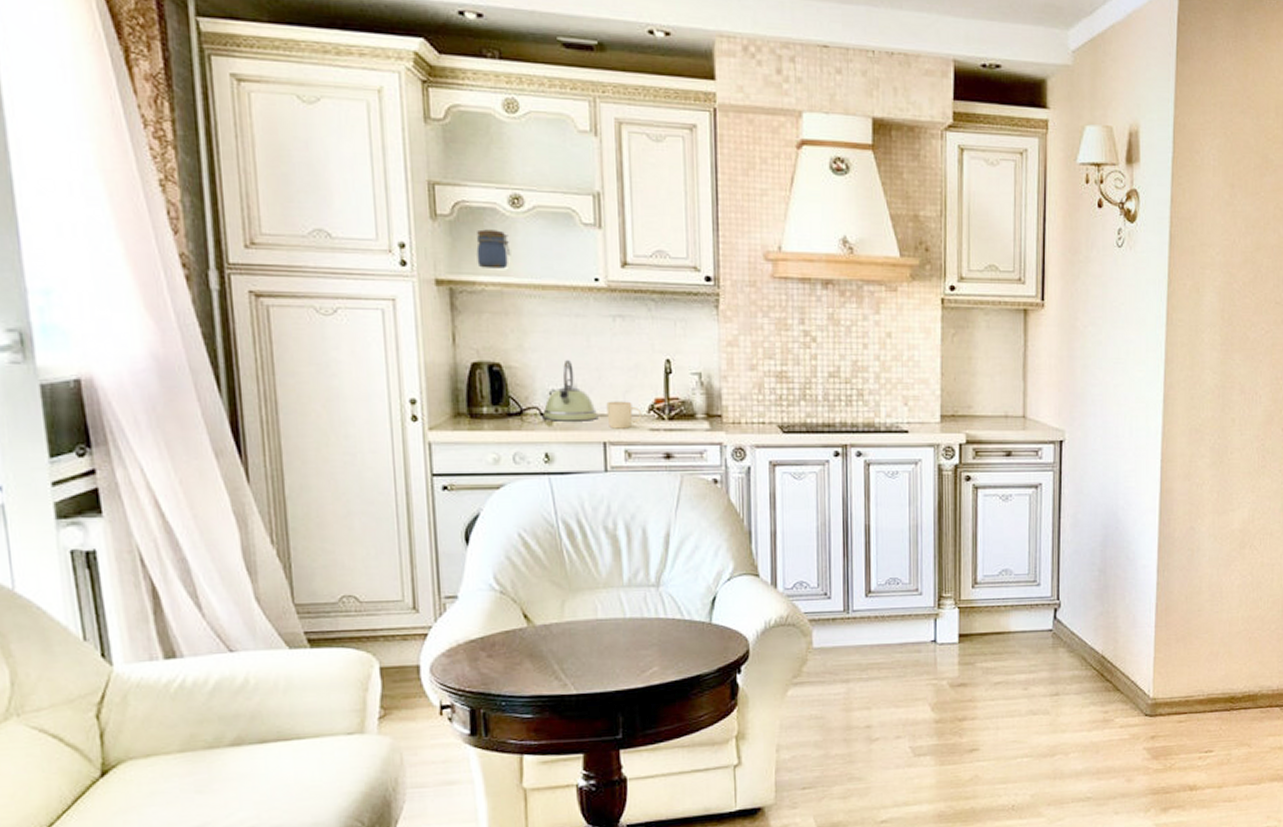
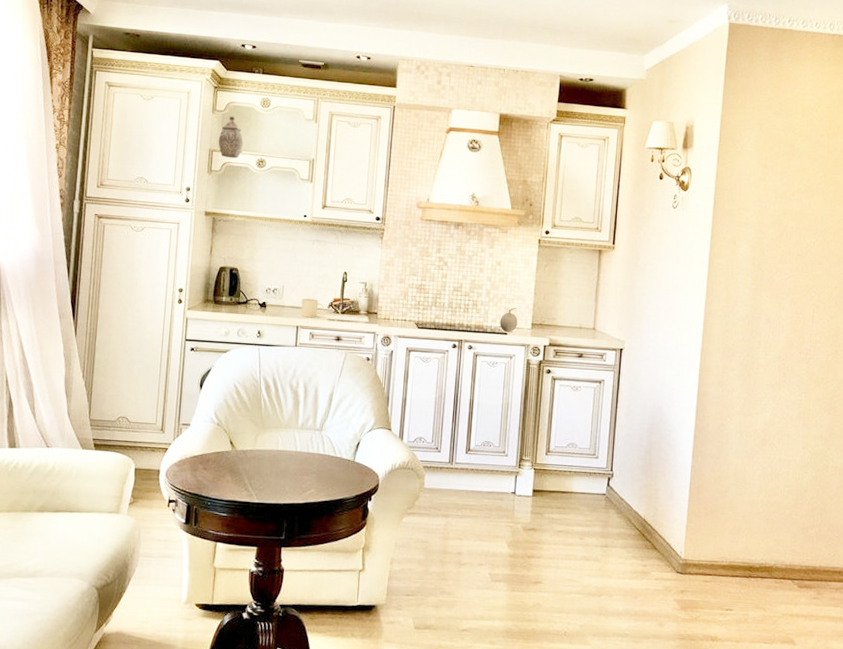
decorative jar: none [440,128,483,195] -> present [218,116,243,159]
jar: present [476,229,511,269] -> none [232,180,254,207]
kettle: present [542,359,599,421] -> none [260,268,296,311]
fruit: none [897,394,922,430] -> present [499,307,518,332]

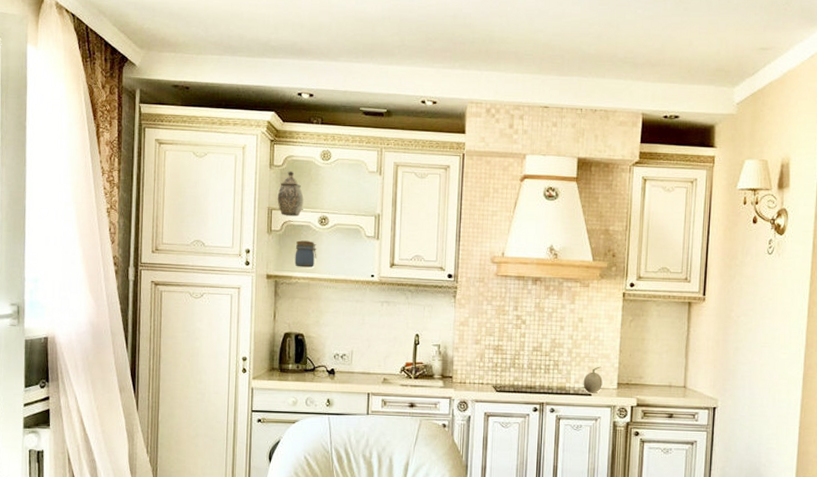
jar: none [232,180,254,207] -> present [294,240,317,268]
mug: present [301,298,324,318] -> none [371,363,396,384]

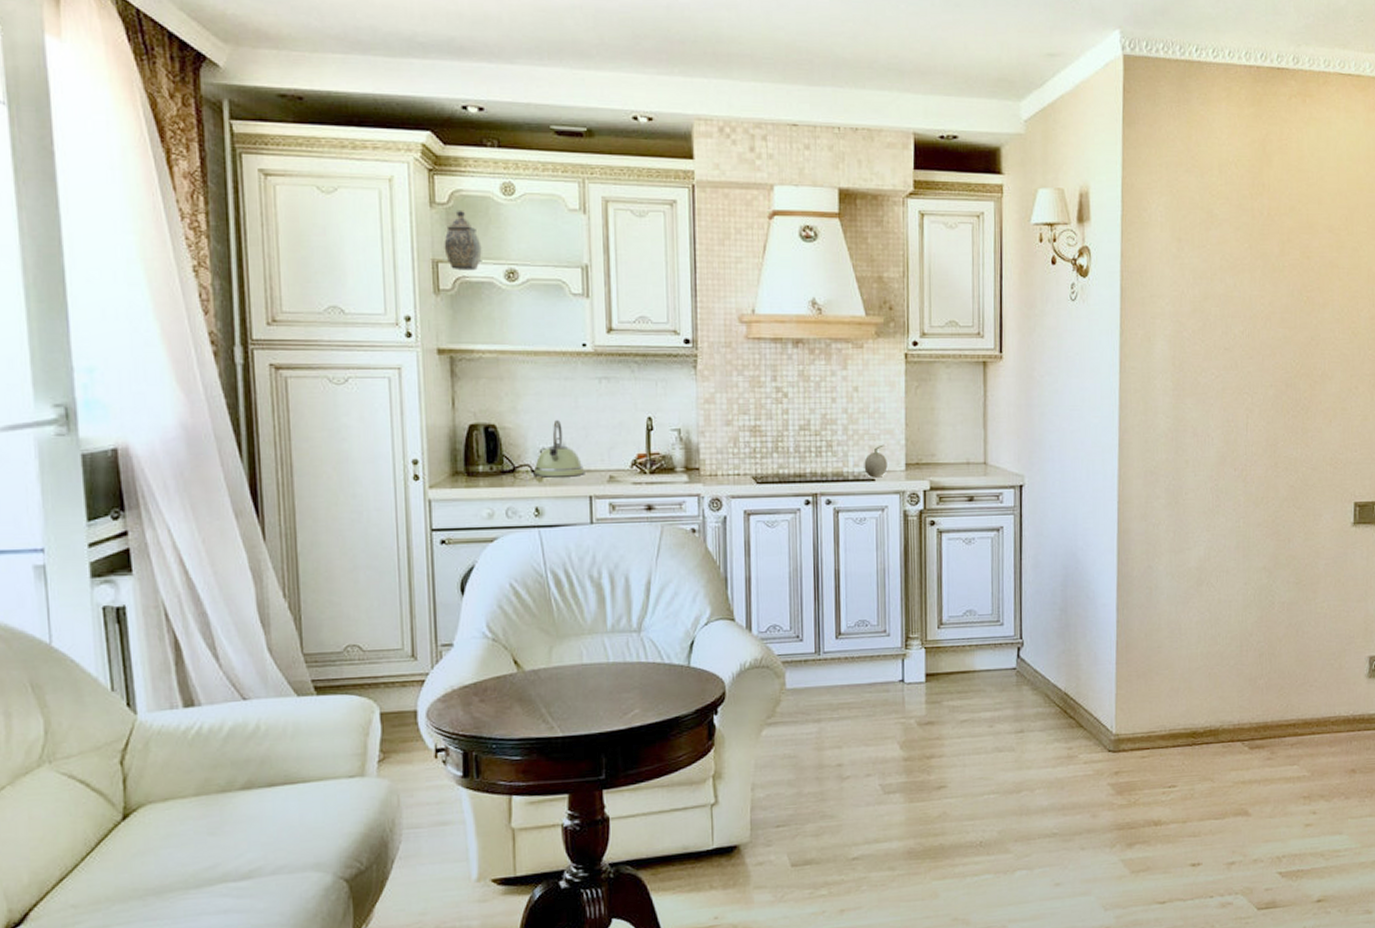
jar: present [294,240,317,268] -> none [475,302,506,337]
kettle: none [328,332,366,377] -> present [533,419,585,478]

